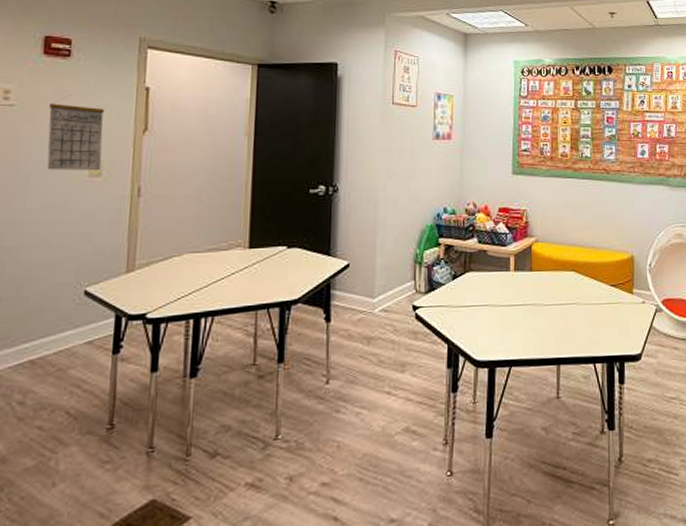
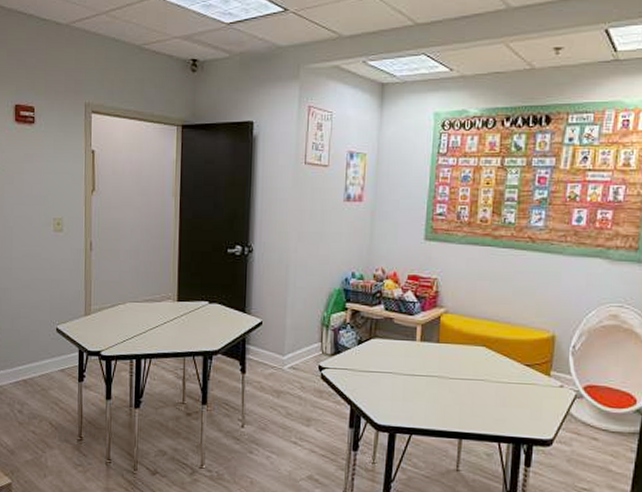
calendar: present [46,95,105,171] -> none [22,159,63,227]

